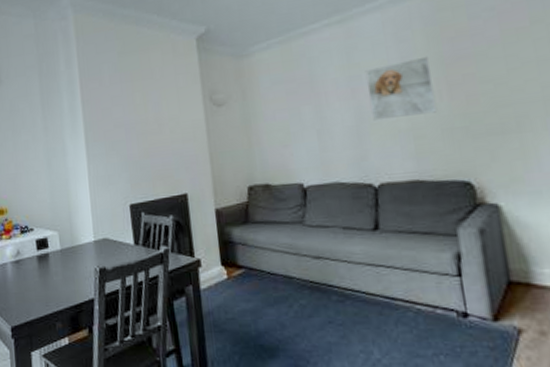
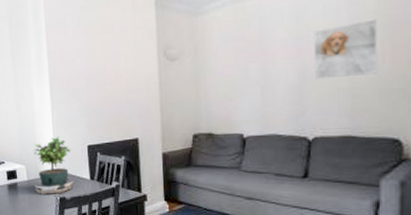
potted plant: none [67,195,116,266] -> present [33,136,74,195]

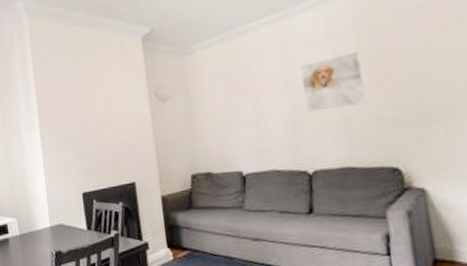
potted plant: present [33,136,74,195] -> none [25,185,70,250]

